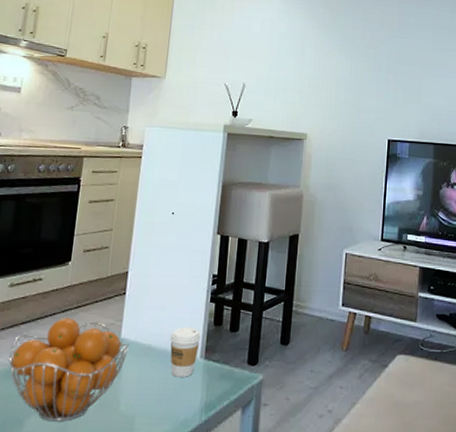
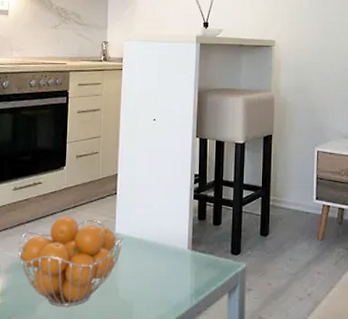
coffee cup: present [170,327,201,377] -> none [159,222,187,267]

